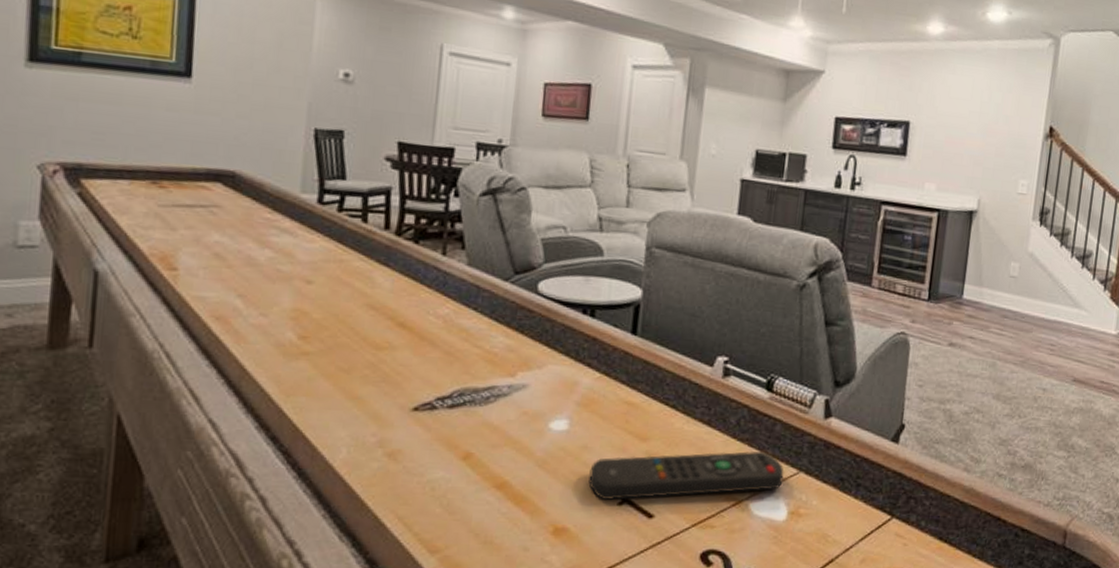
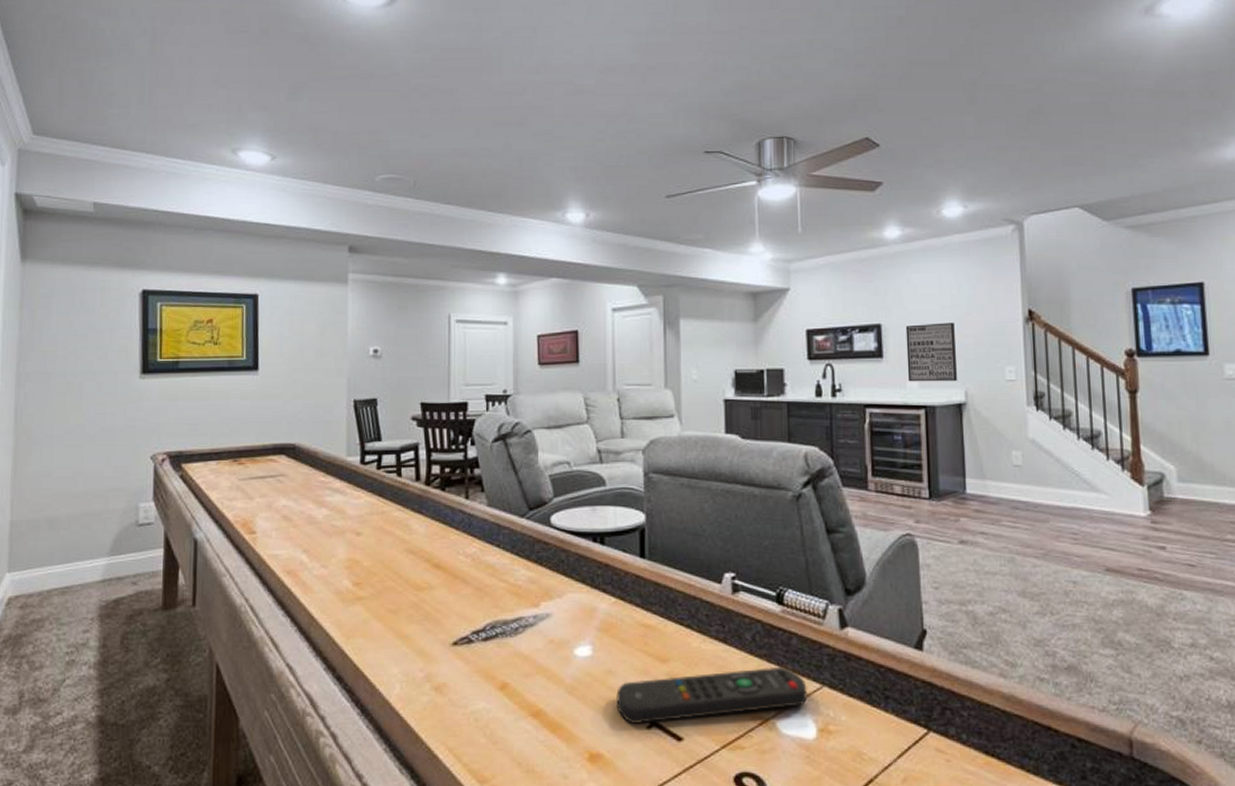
wall art: none [926,126,980,189] -> present [905,322,958,382]

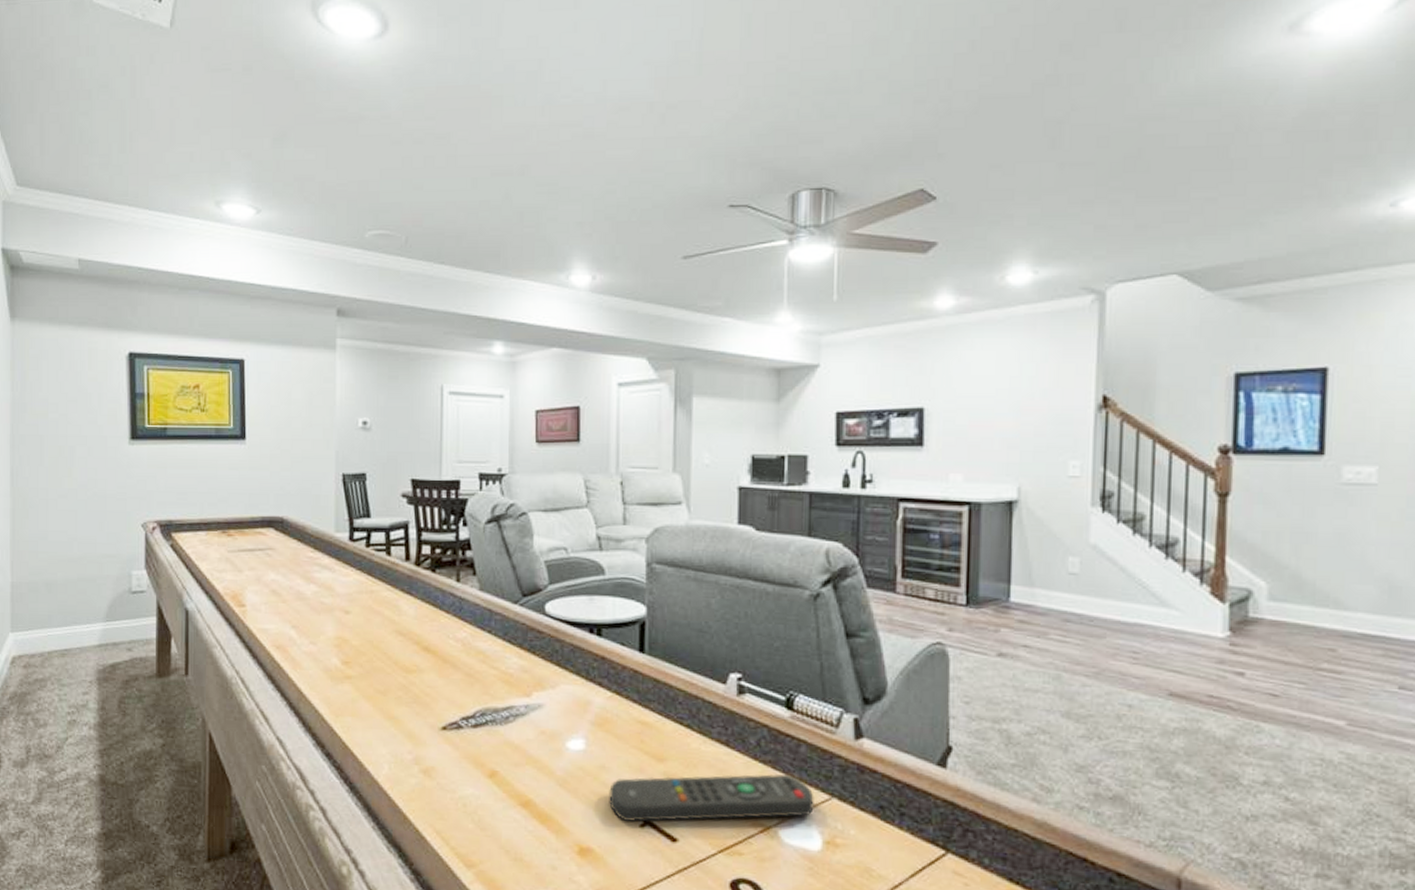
wall art: present [905,322,958,382] -> none [951,408,1012,476]

